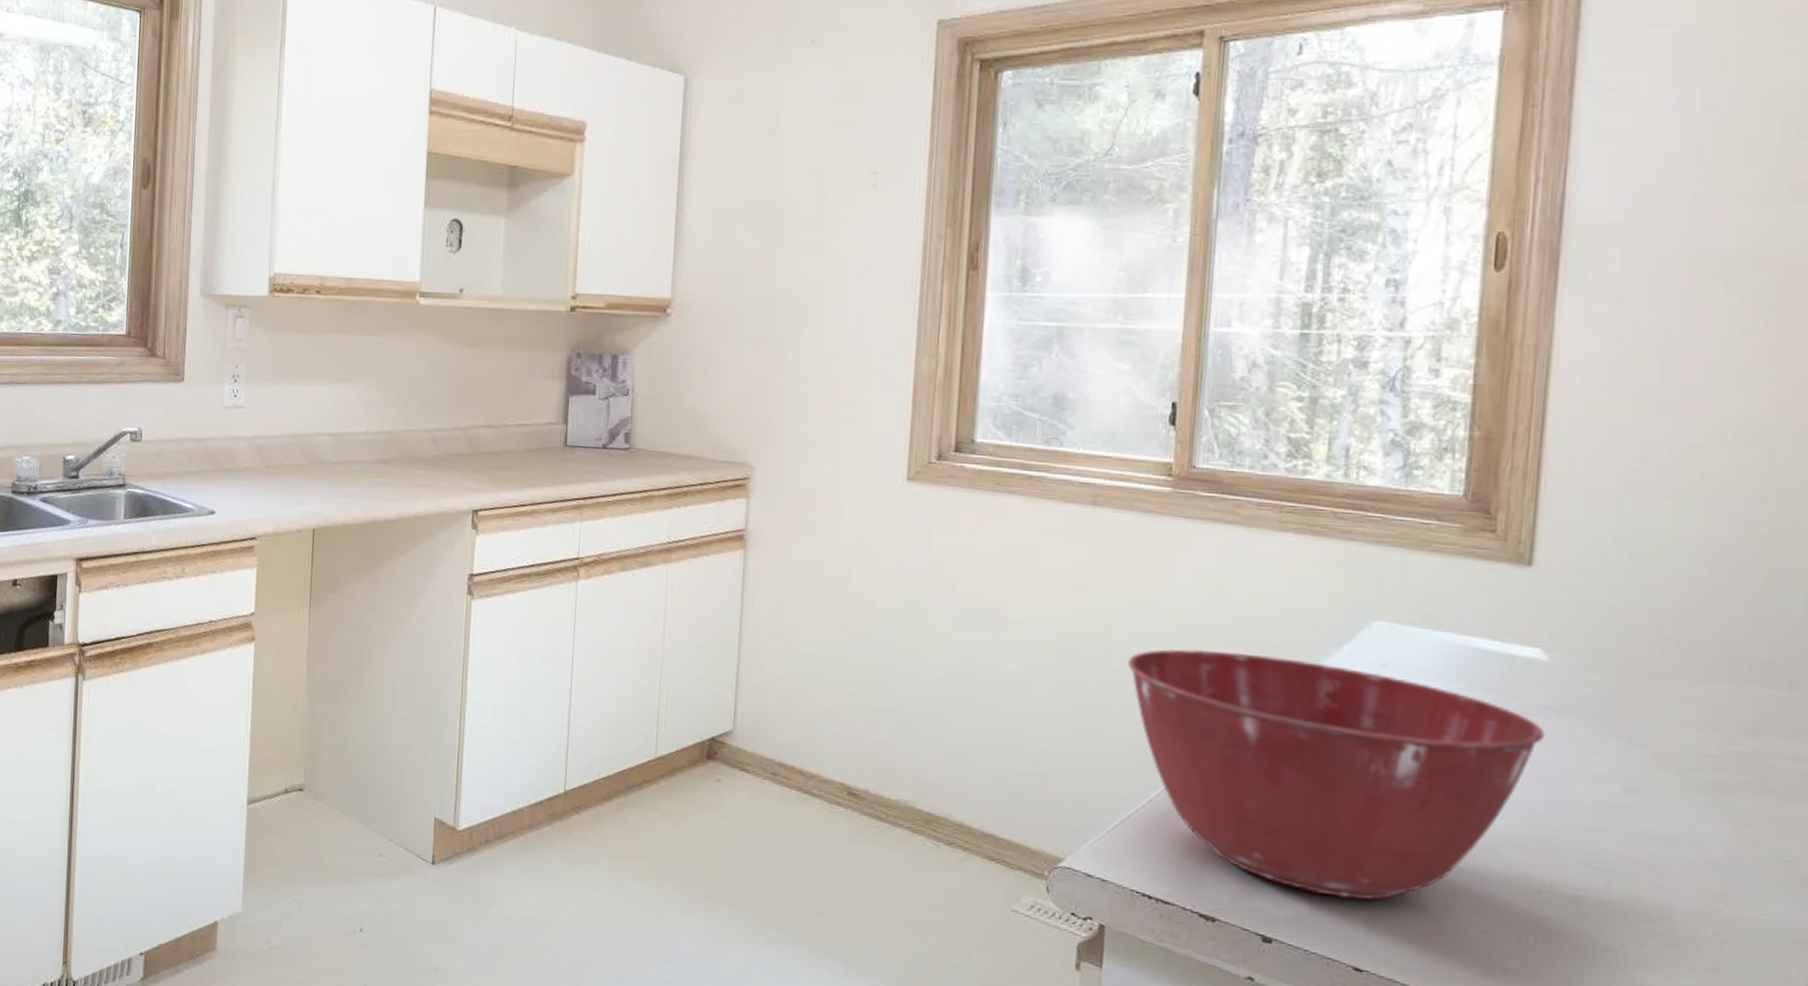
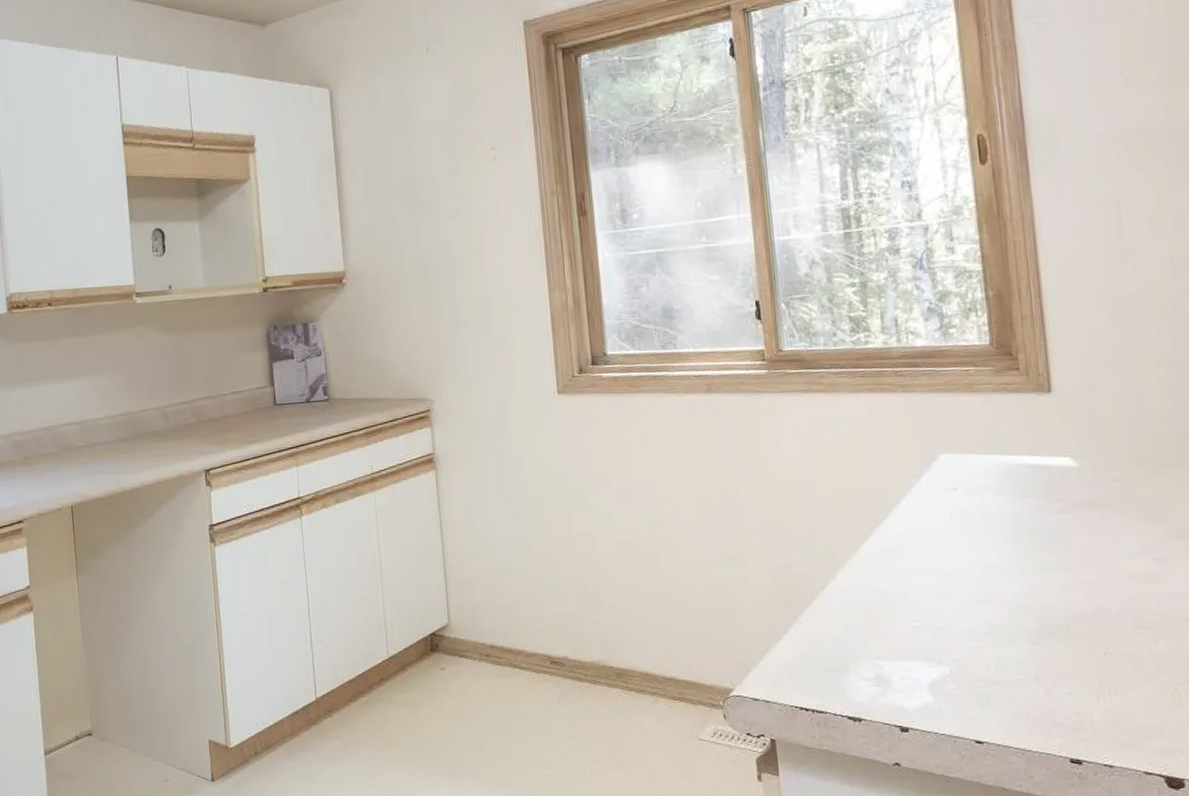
mixing bowl: present [1128,649,1545,900] -> none [757,494,1086,685]

